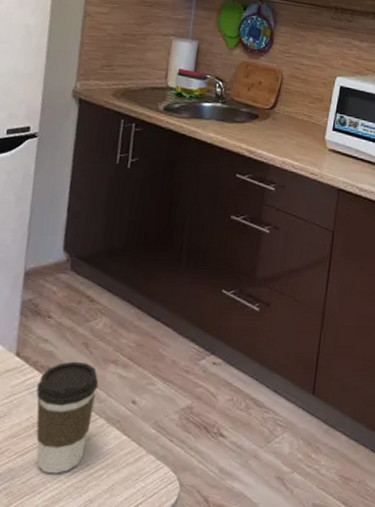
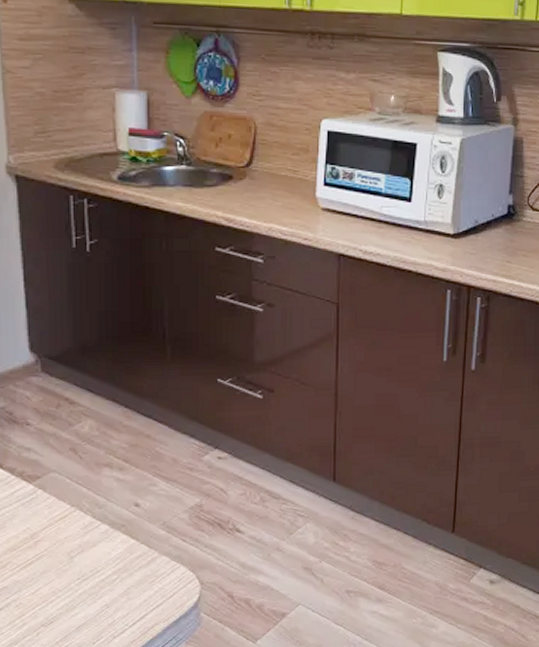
coffee cup: present [36,361,99,474] -> none [28,468,95,583]

